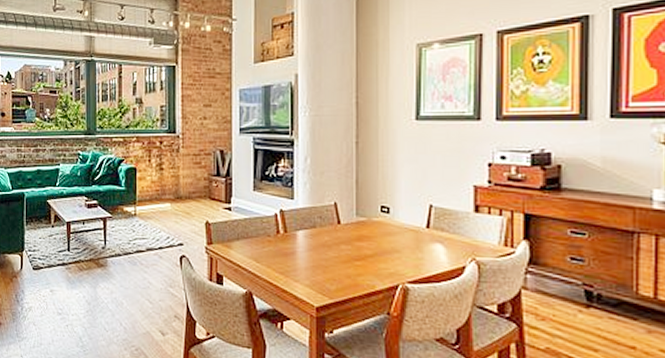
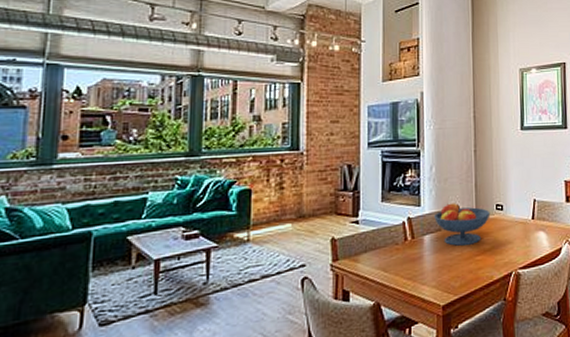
fruit bowl: none [309,199,374,247] -> present [434,203,491,246]

